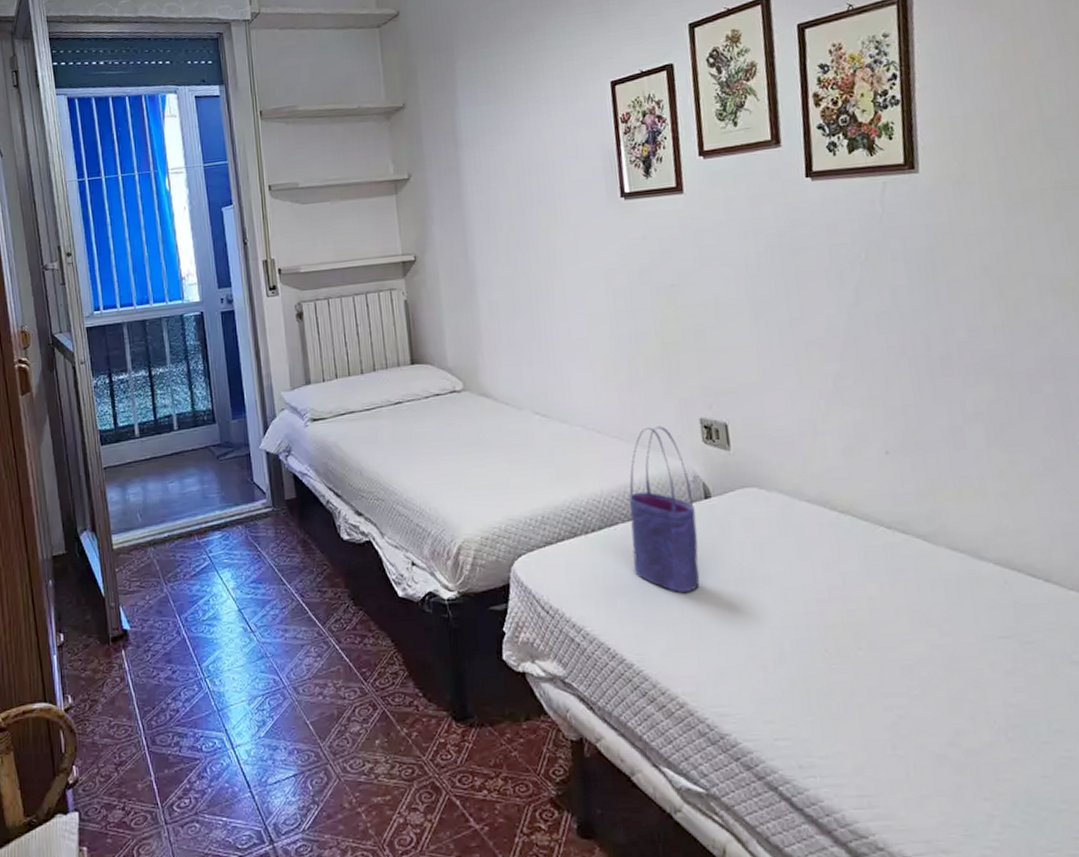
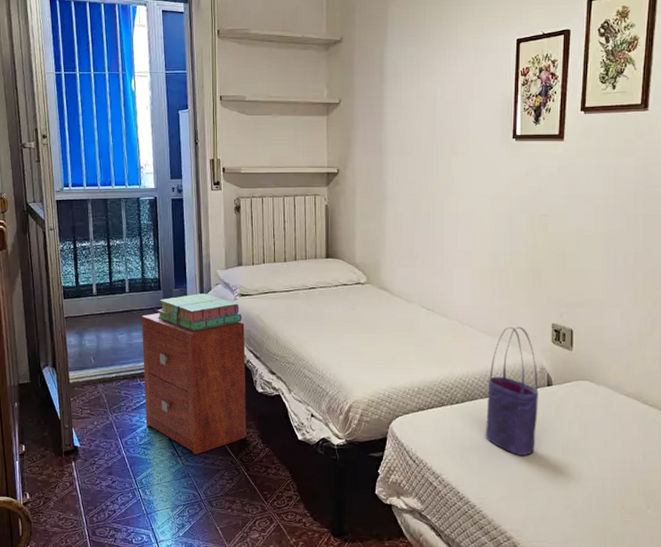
nightstand: none [194,452,334,628] -> present [141,313,247,455]
stack of books: none [213,422,317,470] -> present [157,293,243,331]

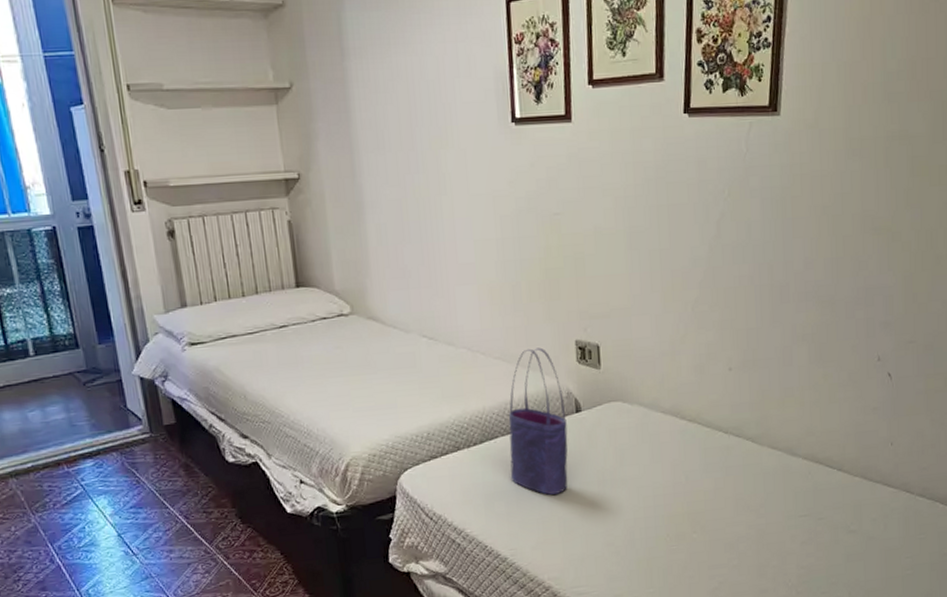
nightstand: present [141,313,247,455] -> none [57,378,221,550]
stack of books: present [157,293,243,331] -> none [78,347,196,396]

